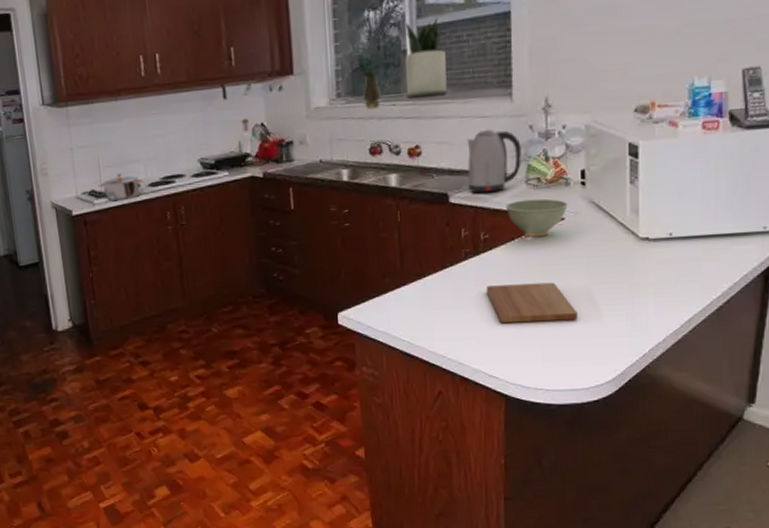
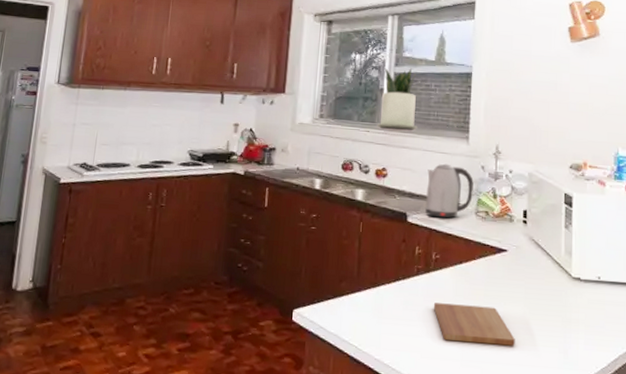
cooking pot: present [97,173,145,202] -> none [90,152,135,177]
vase: present [357,54,382,110] -> none [341,86,358,132]
bowl: present [505,198,568,237] -> none [456,228,511,264]

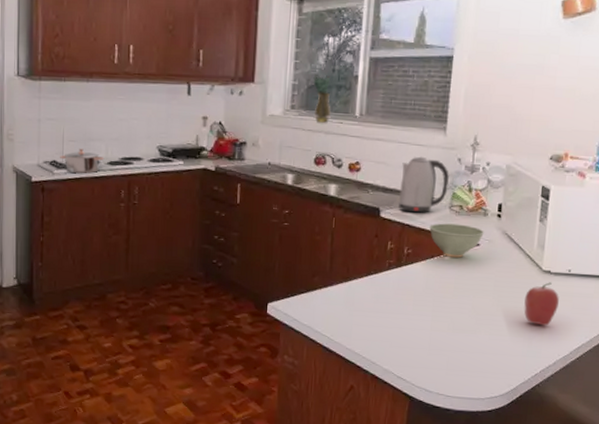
cooking pot: none [90,152,135,177] -> present [59,148,105,175]
vase: none [341,86,358,132] -> present [313,73,331,124]
planter: present [377,68,418,132] -> none [351,52,393,123]
cutting board: present [433,303,515,346] -> none [403,296,482,336]
bowl: none [456,228,511,264] -> present [429,223,484,258]
fruit: none [556,289,591,336] -> present [524,282,559,326]

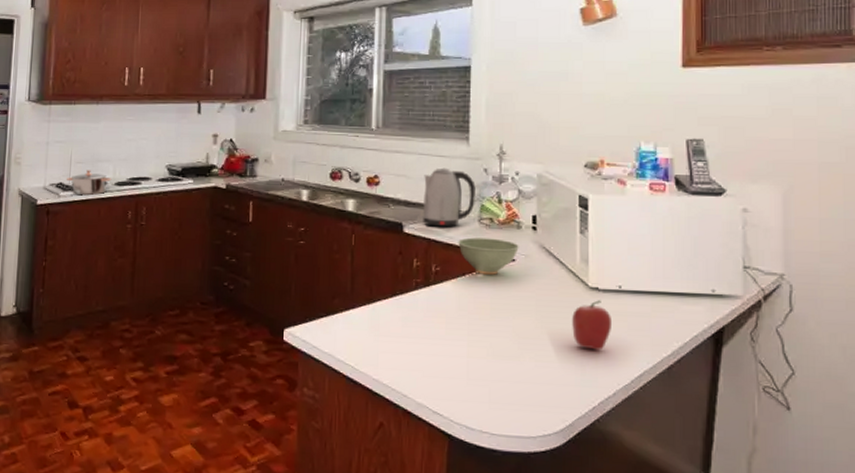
vase: present [313,73,331,124] -> none [326,88,346,138]

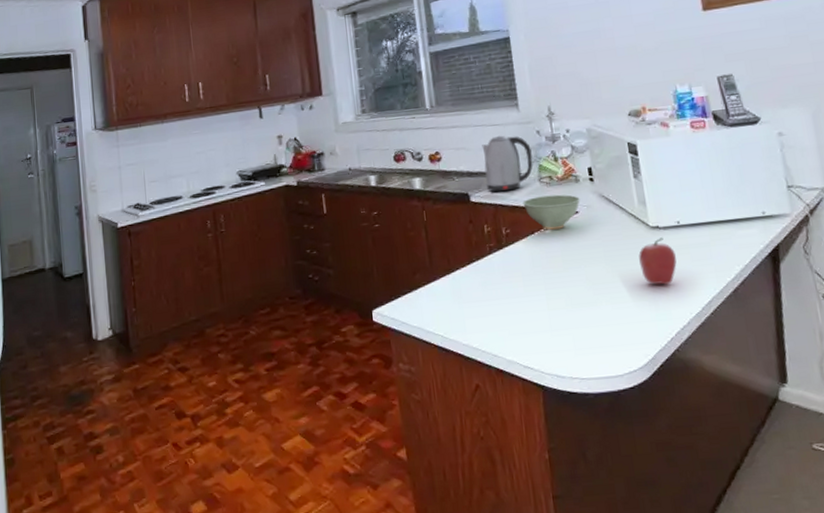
cooking pot: present [65,170,112,196] -> none [142,187,187,214]

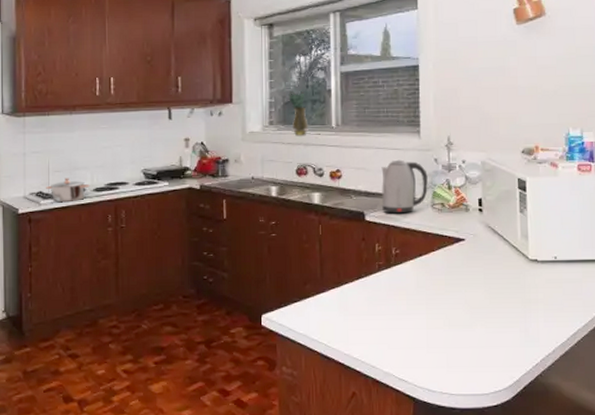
cooking pot: none [142,187,187,214] -> present [45,178,91,203]
vase: none [378,76,402,123] -> present [288,90,308,137]
bowl: present [523,194,580,230] -> none [414,221,468,254]
fruit: present [639,237,677,285] -> none [516,270,549,314]

